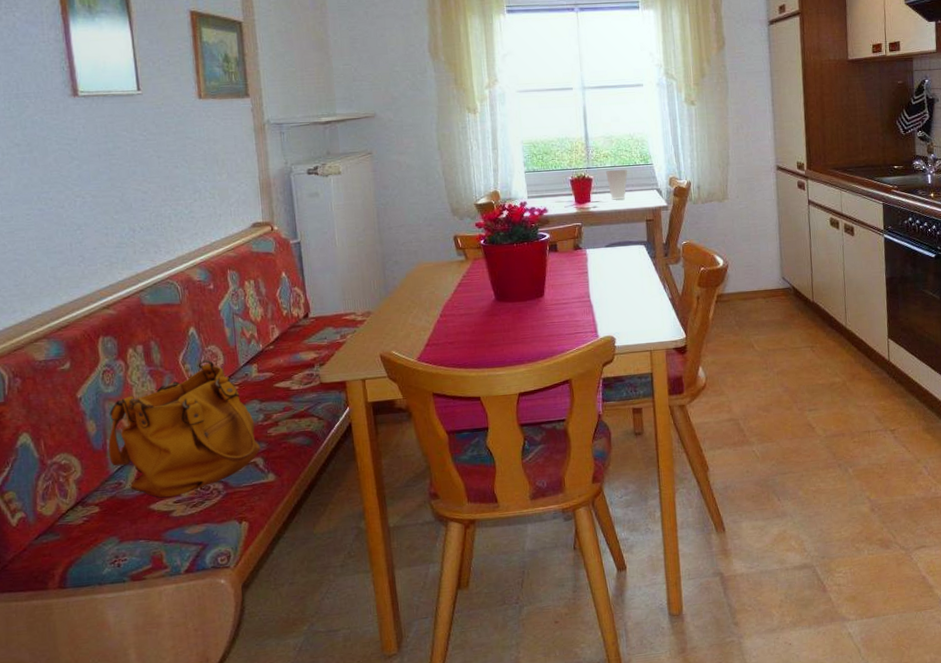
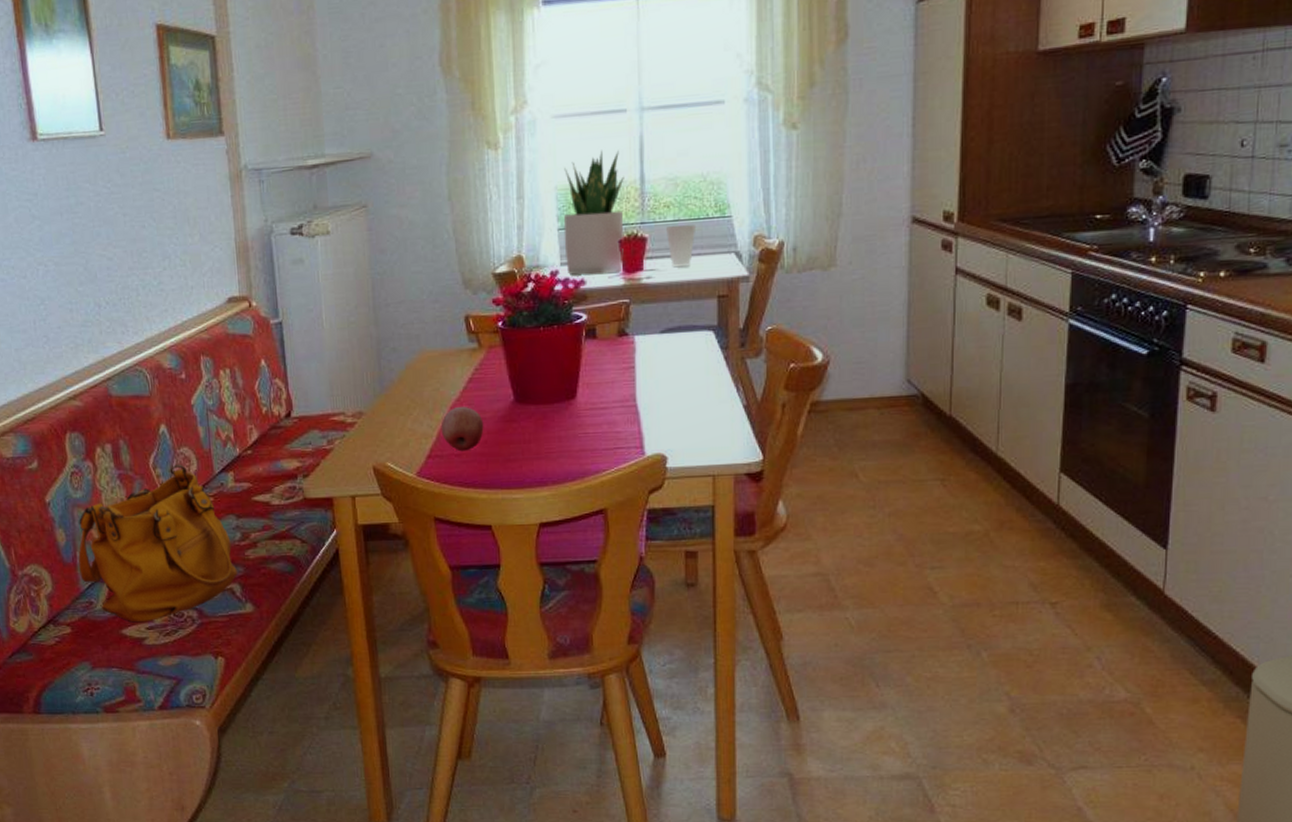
fruit: none [436,304,472,340] -> present [440,406,484,452]
planter: none [528,116,575,206] -> present [563,150,624,276]

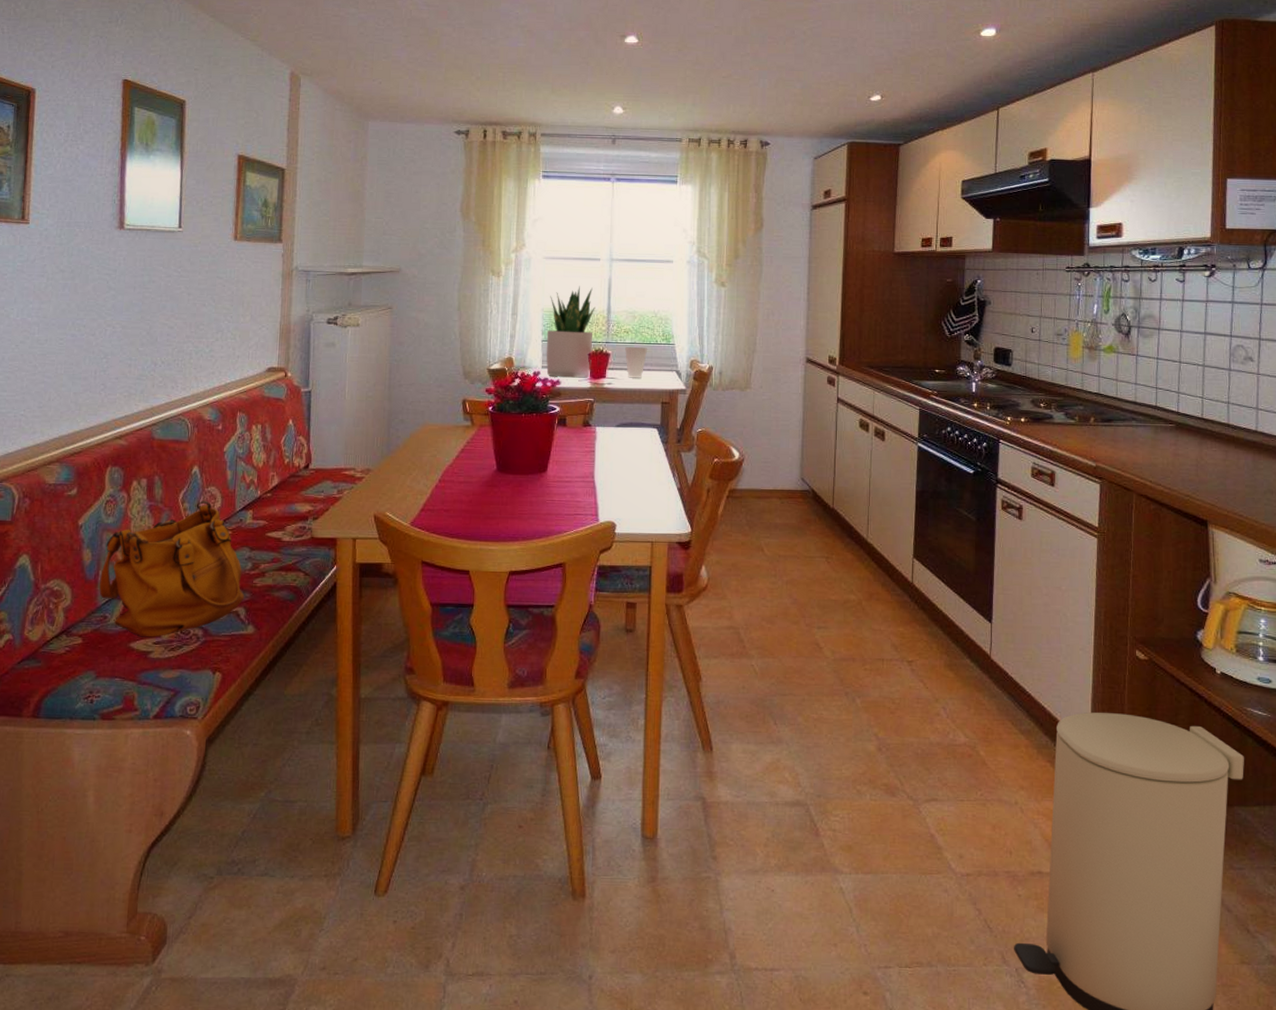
fruit: present [440,406,484,452] -> none [434,470,470,508]

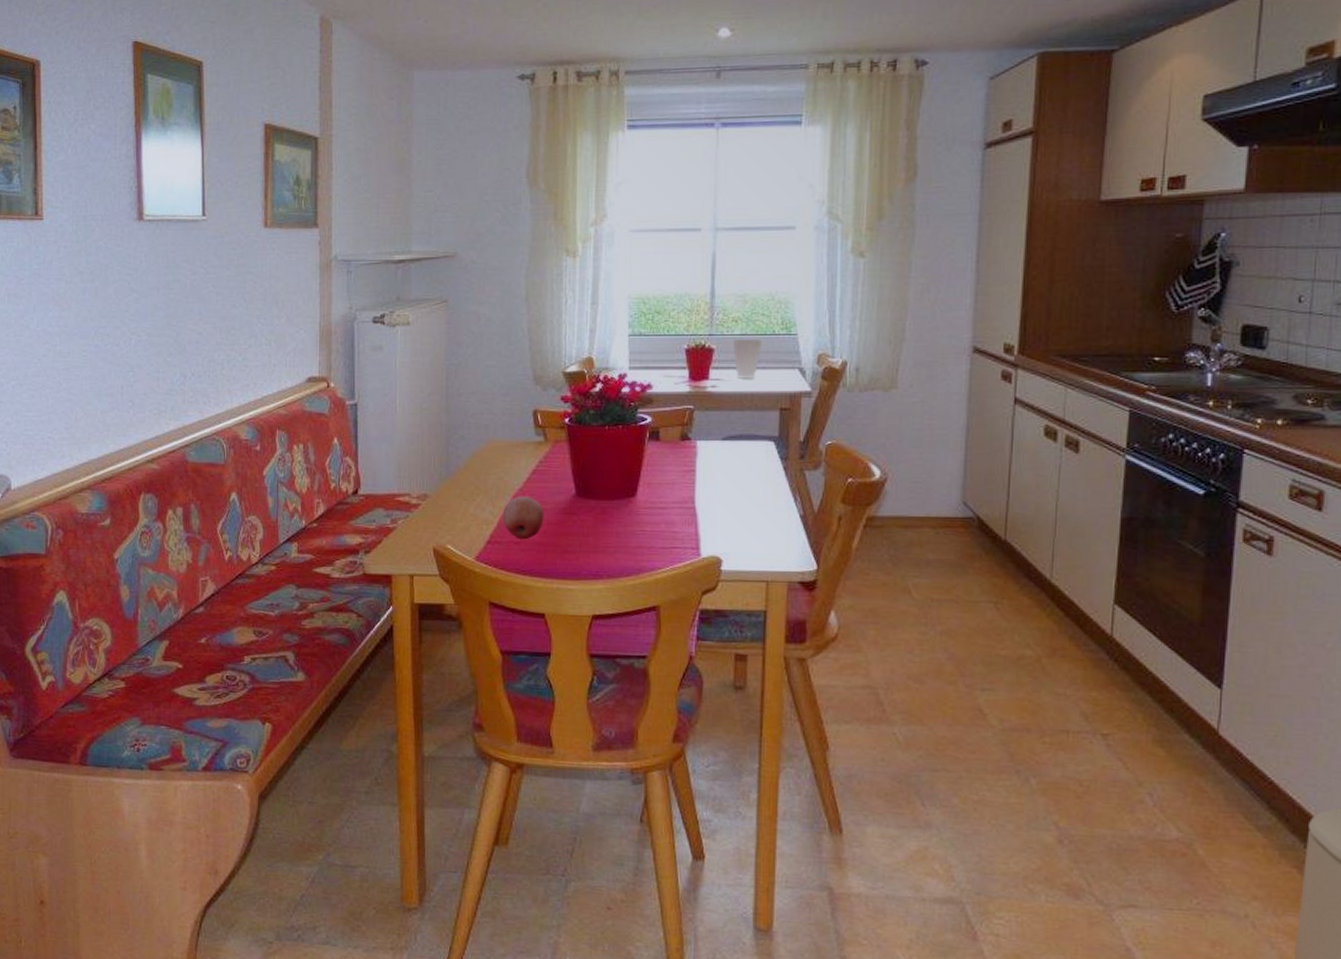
handbag: present [99,500,244,638] -> none [139,531,292,683]
fruit: none [434,470,470,508] -> present [502,495,544,540]
planter: present [546,286,595,378] -> none [633,264,695,380]

